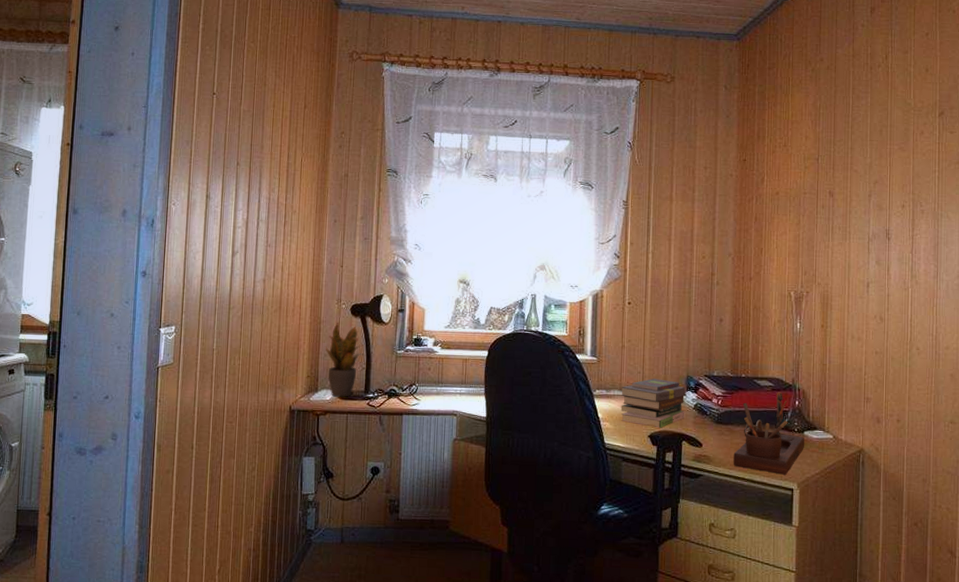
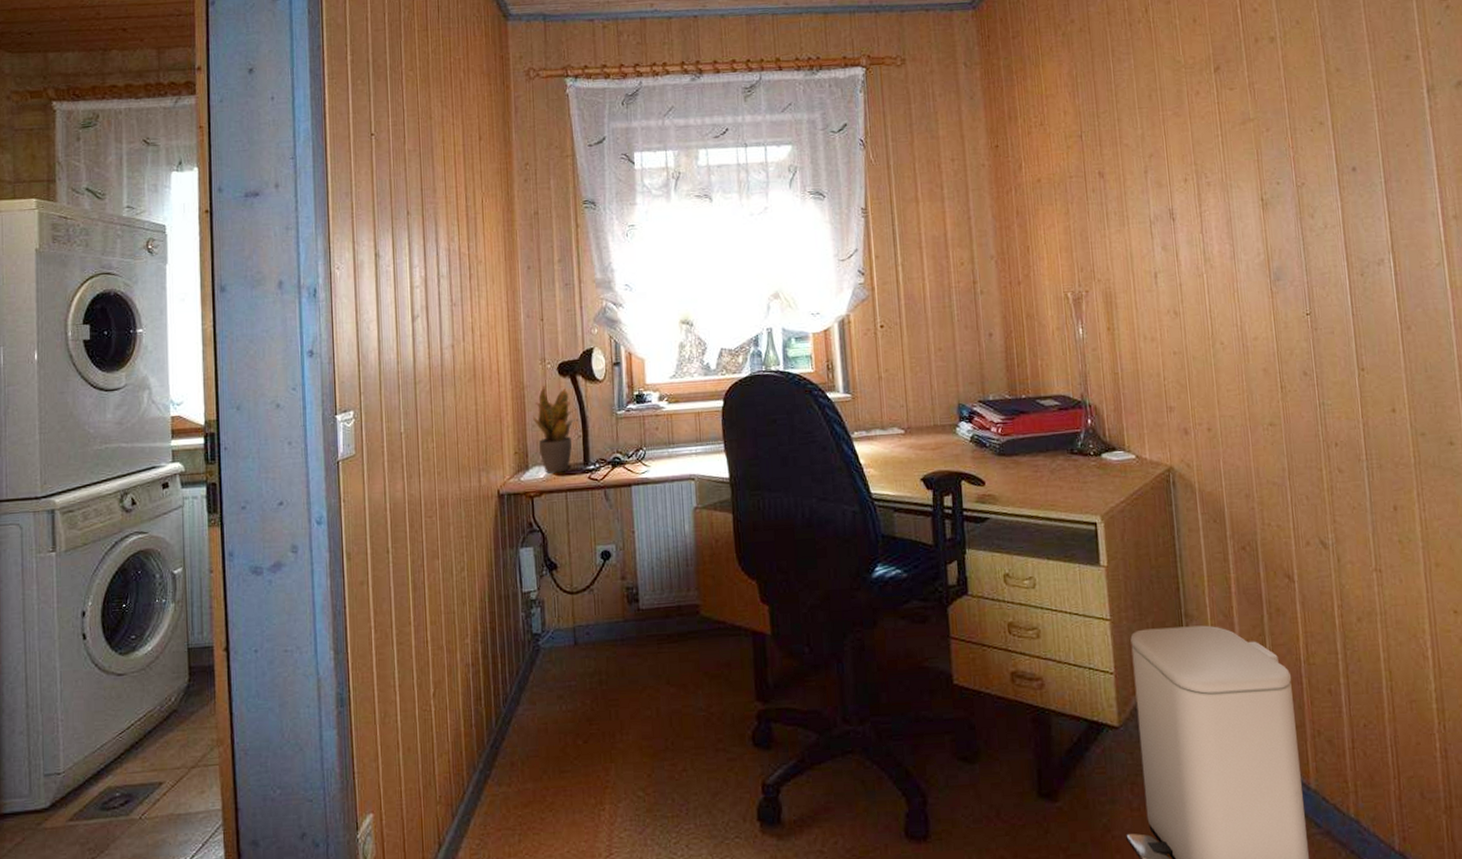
books: present [620,378,686,428] -> none [883,411,961,469]
desk organizer: present [733,392,804,475] -> none [1022,410,1104,508]

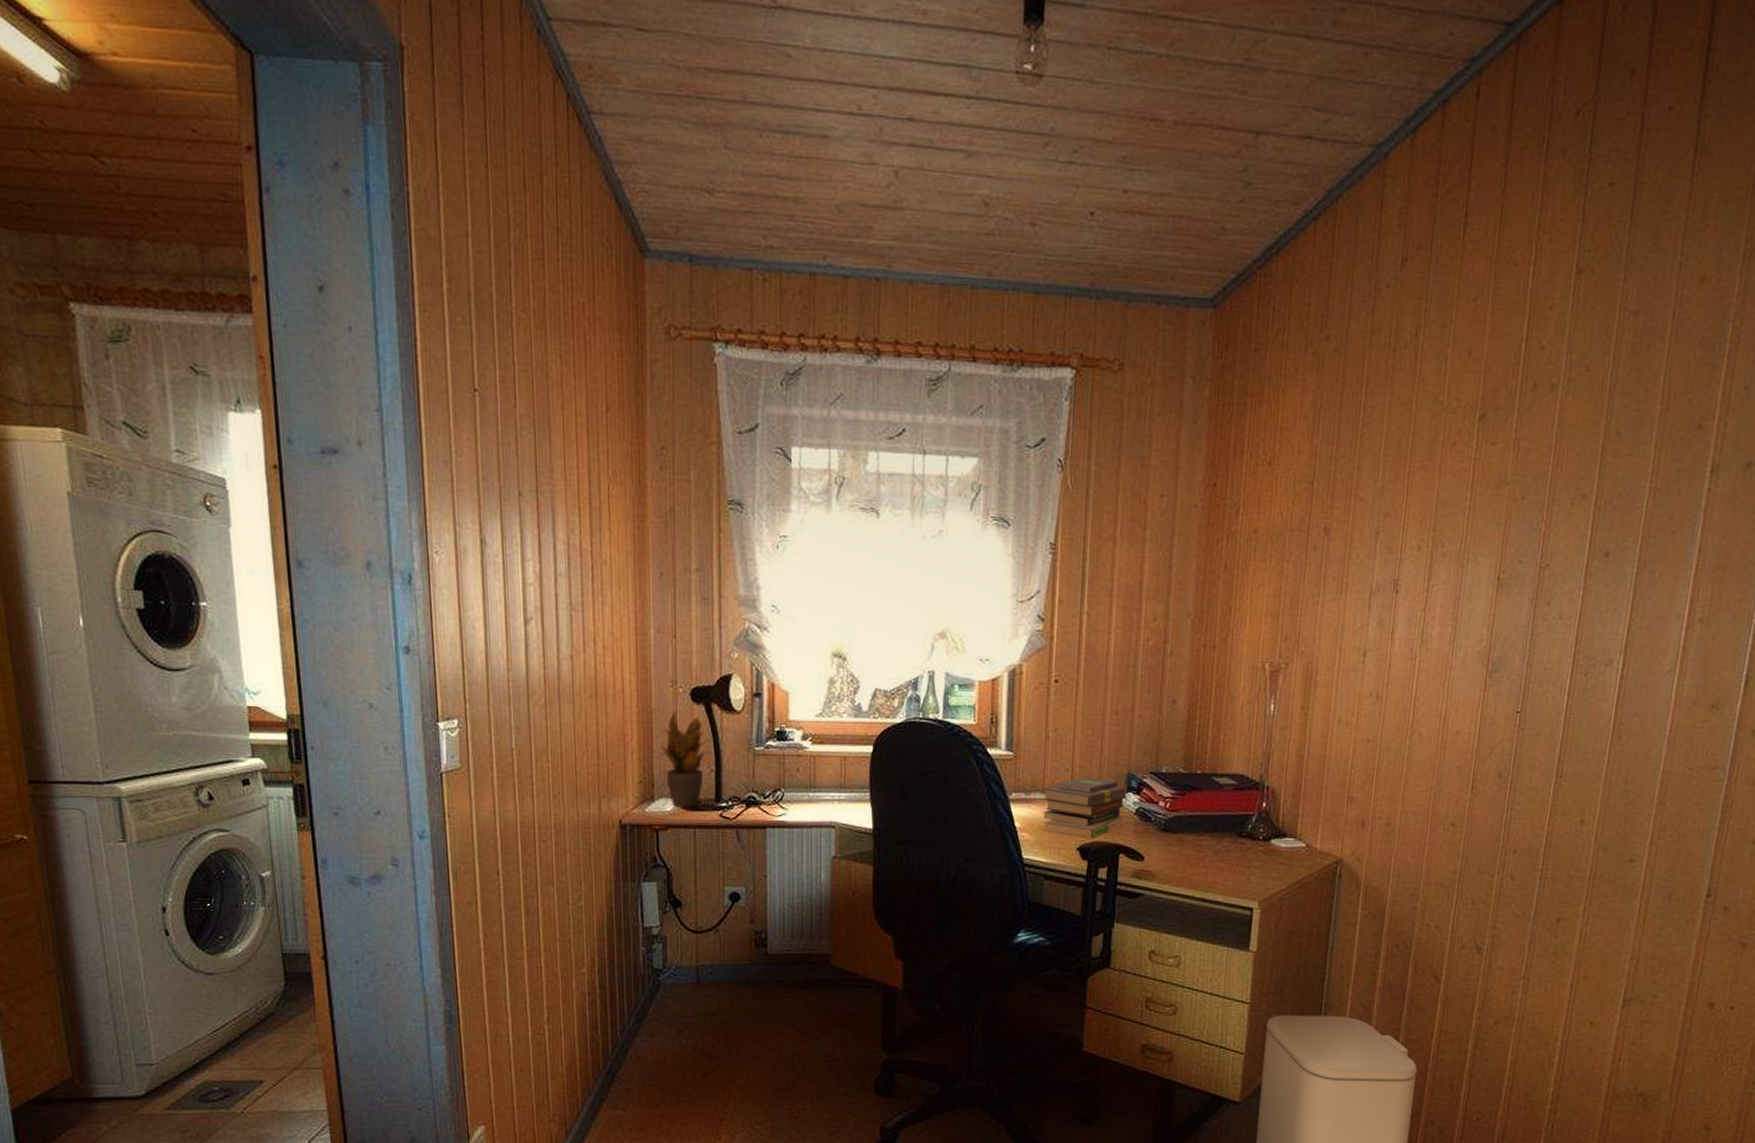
books: none [883,411,961,469] -> present [1043,777,1126,839]

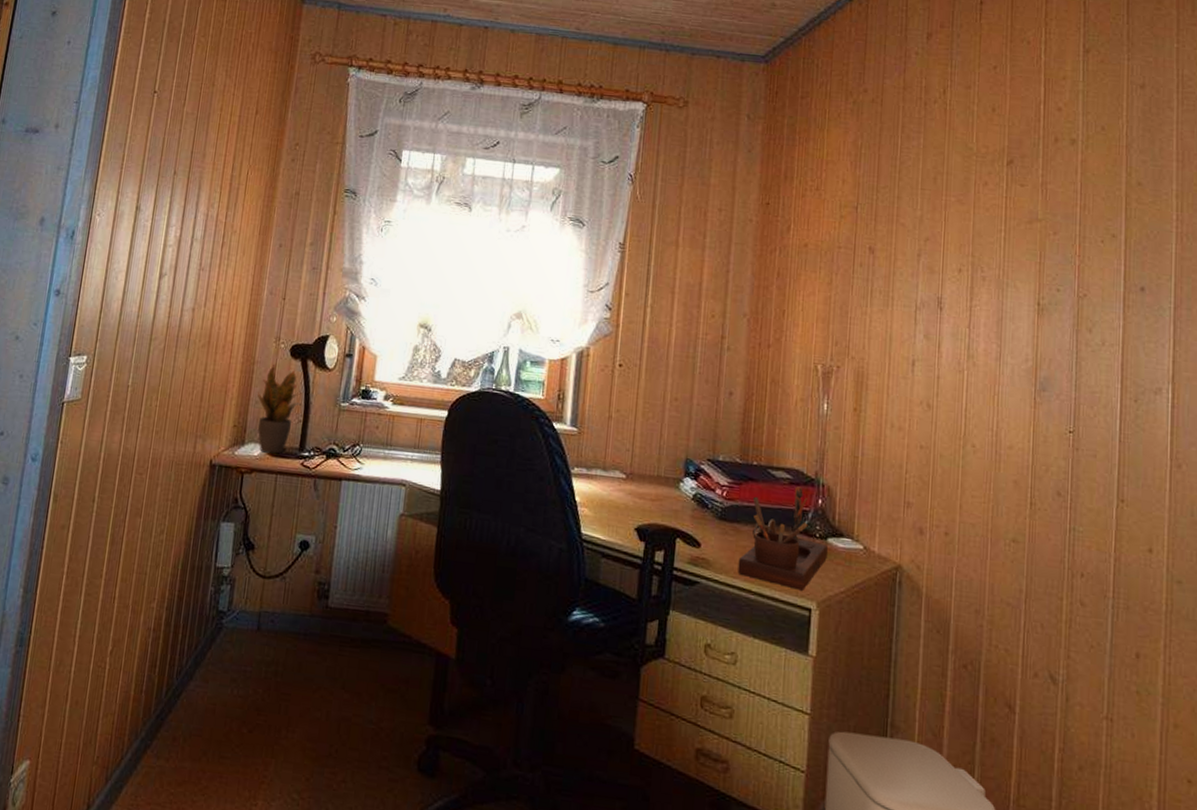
books: present [1043,777,1126,839] -> none [603,458,684,521]
desk organizer: none [1181,791,1271,892] -> present [738,486,828,591]

